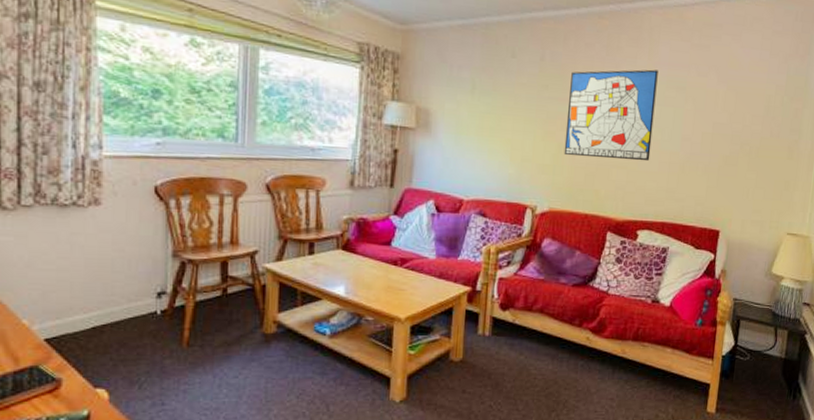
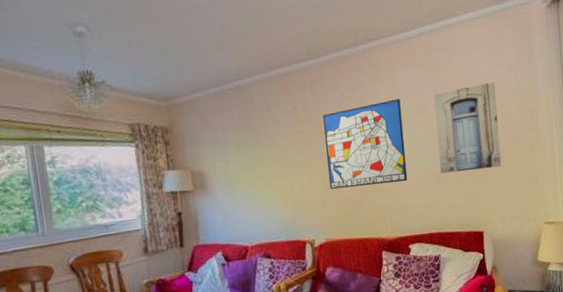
wall art: none [687,70,764,165] -> present [433,82,502,174]

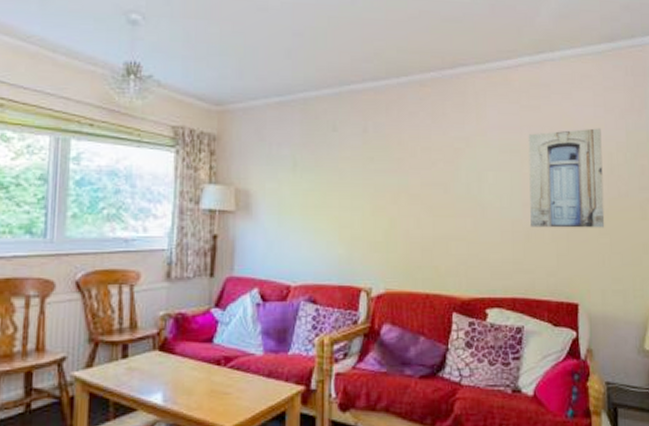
wall art: present [323,99,408,190] -> none [396,134,491,232]

